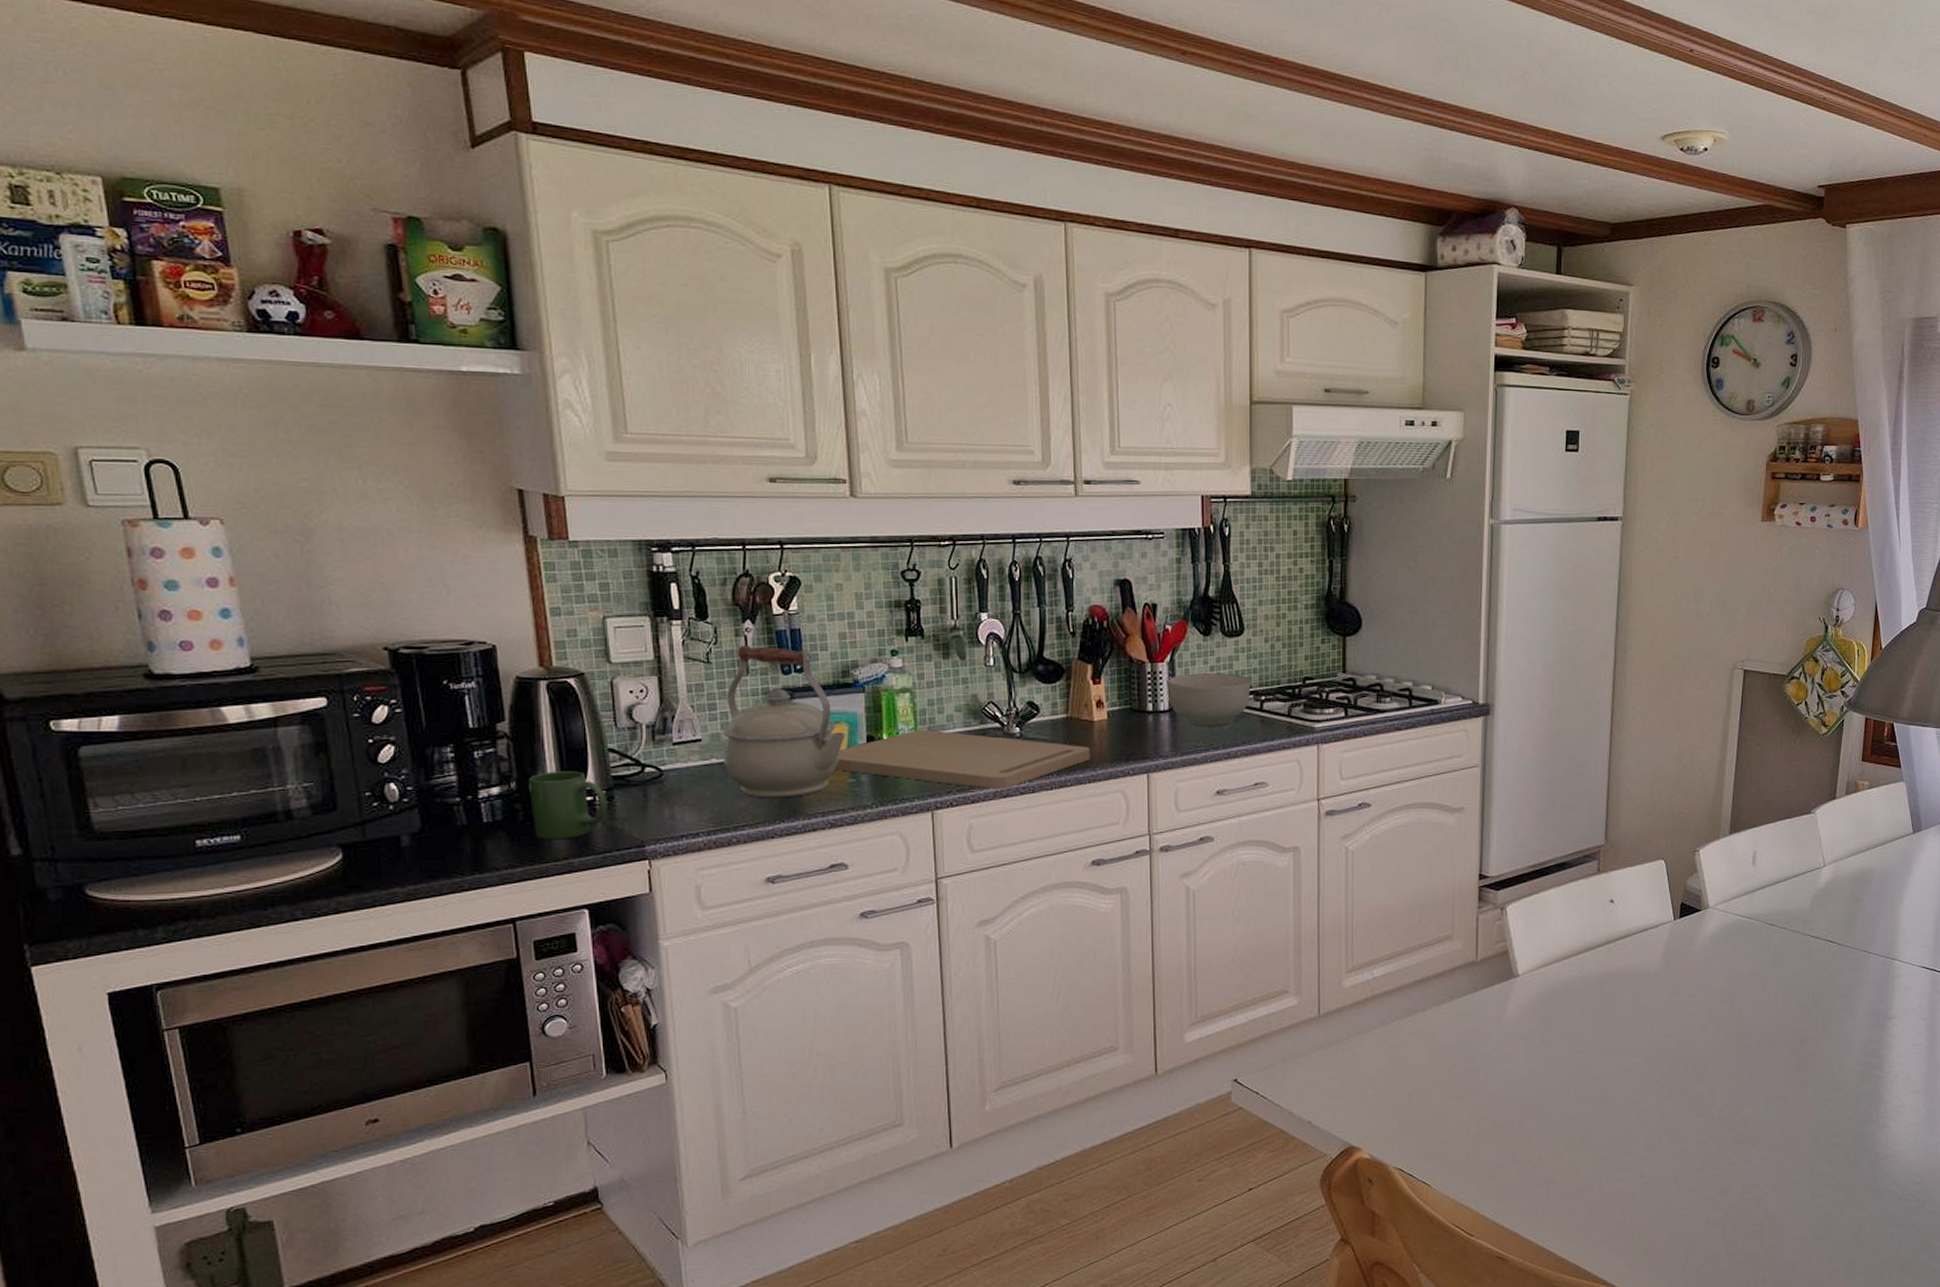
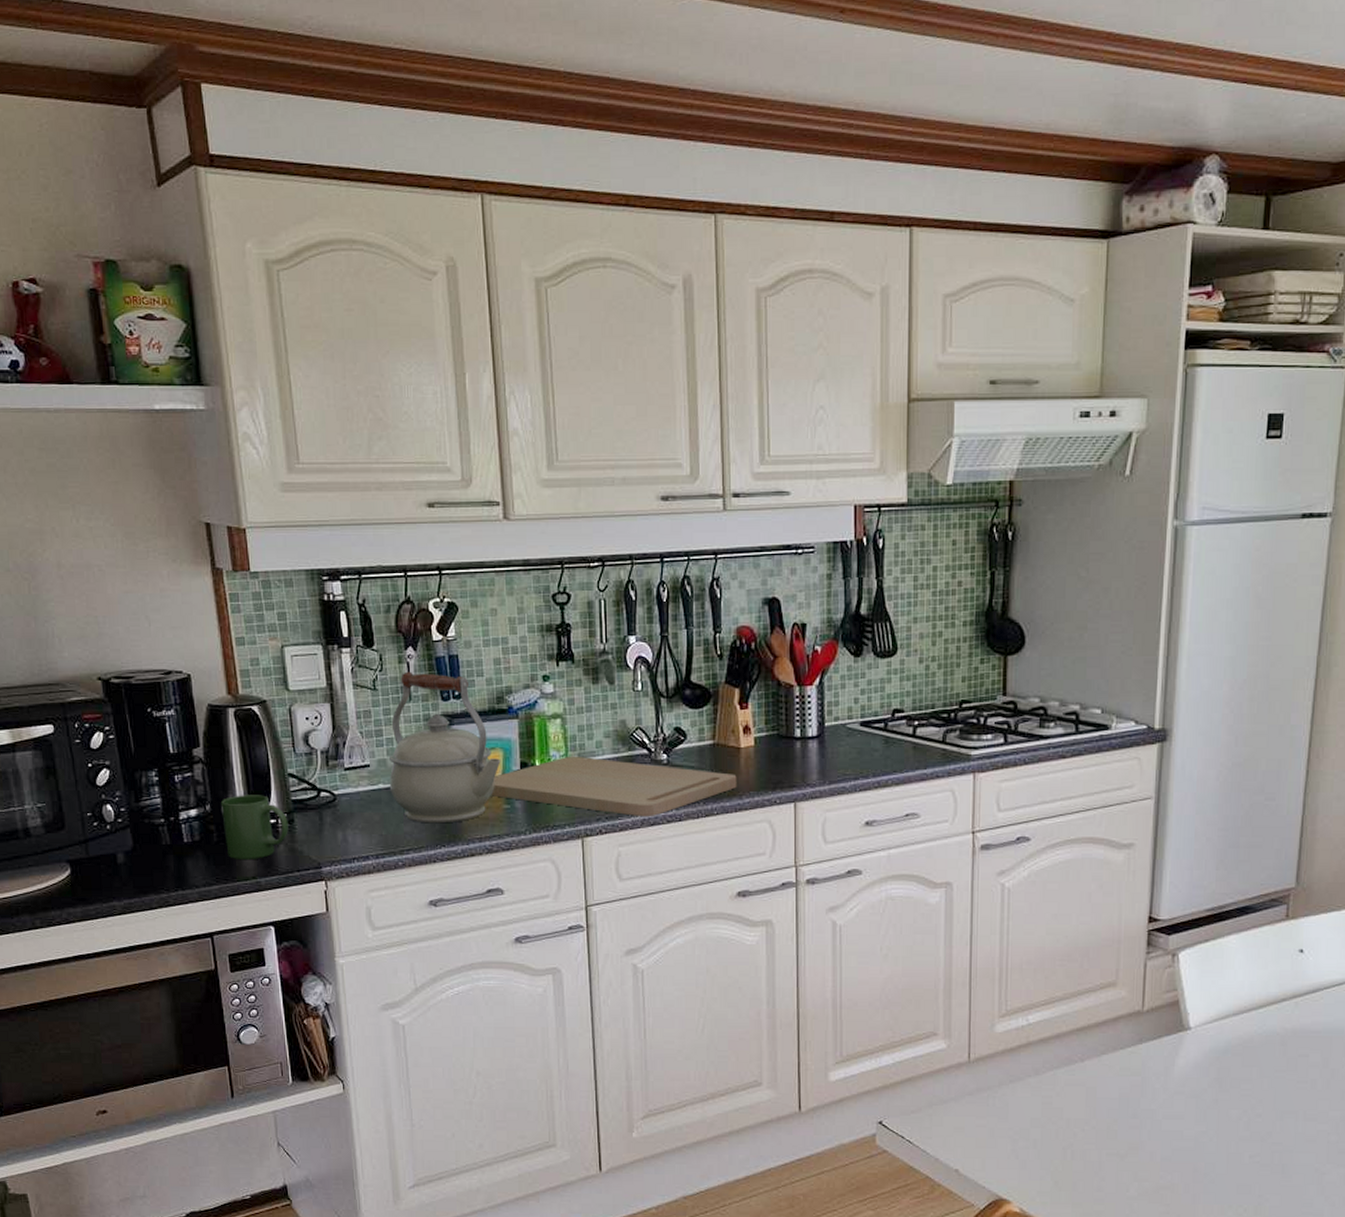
bowl: present [1166,673,1252,727] -> none [814,697,905,754]

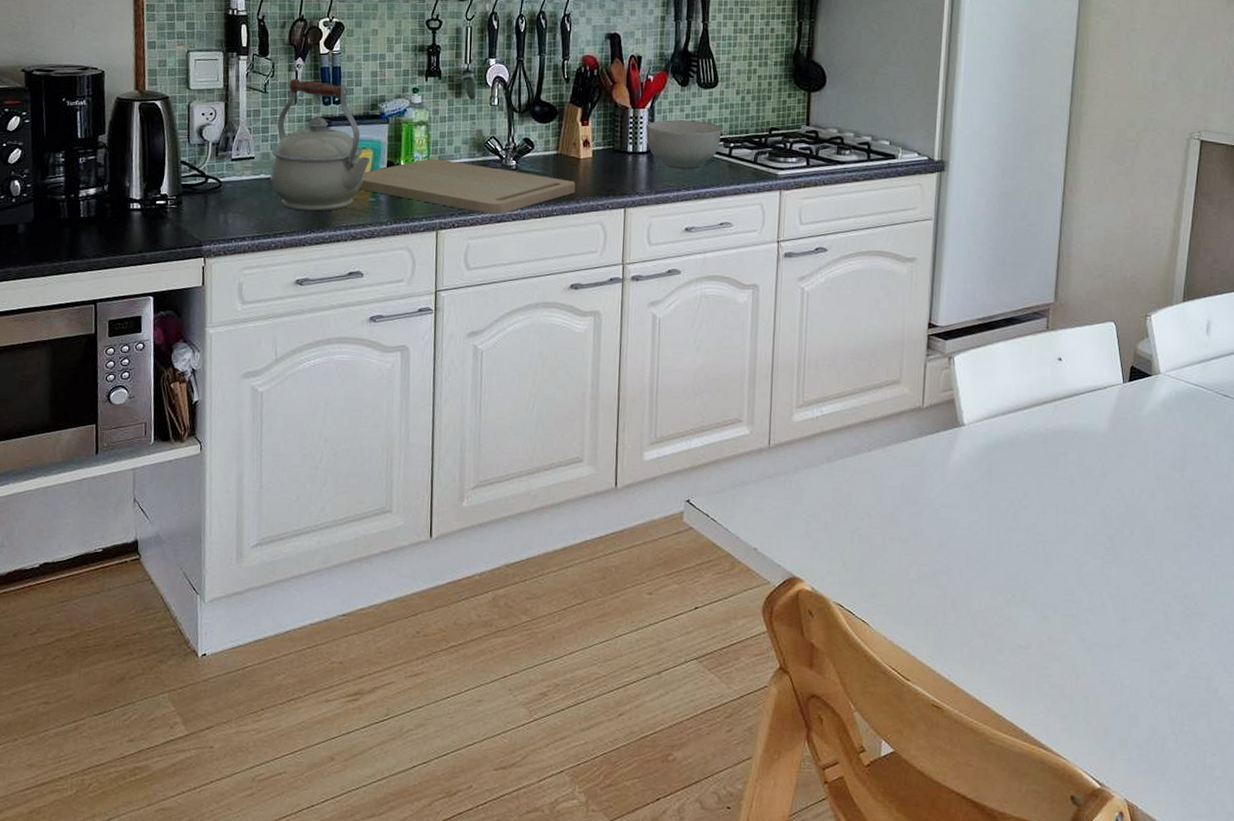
mug: present [220,795,289,861] -> none [117,178,177,236]
bowl: none [814,697,905,754] -> present [645,119,723,169]

